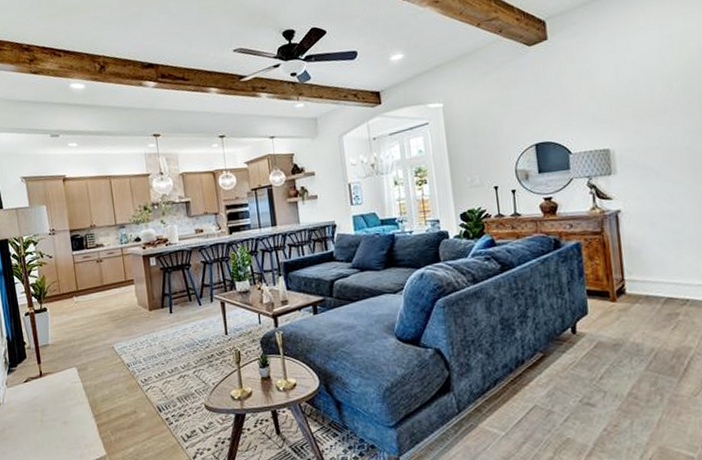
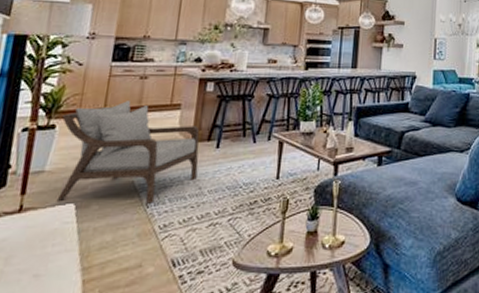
armchair: none [49,282,161,366] -> present [58,101,200,204]

